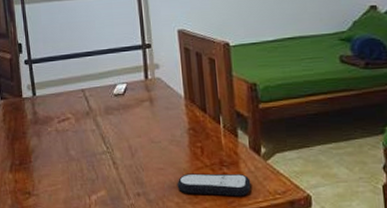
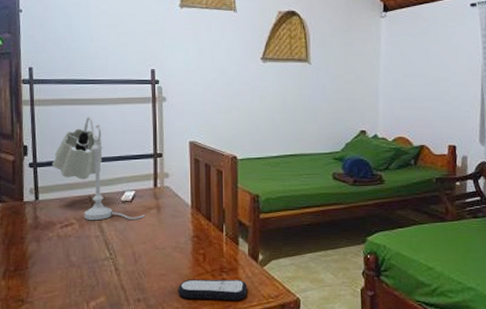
table lamp: none [45,10,139,115] -> present [52,116,146,221]

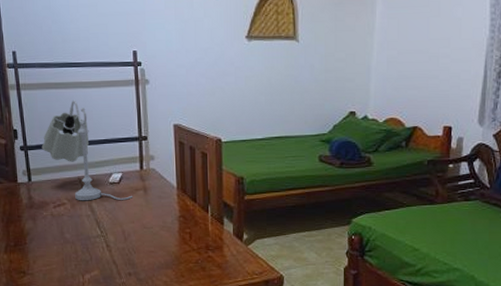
remote control: present [178,279,247,301] -> none [166,256,232,277]

